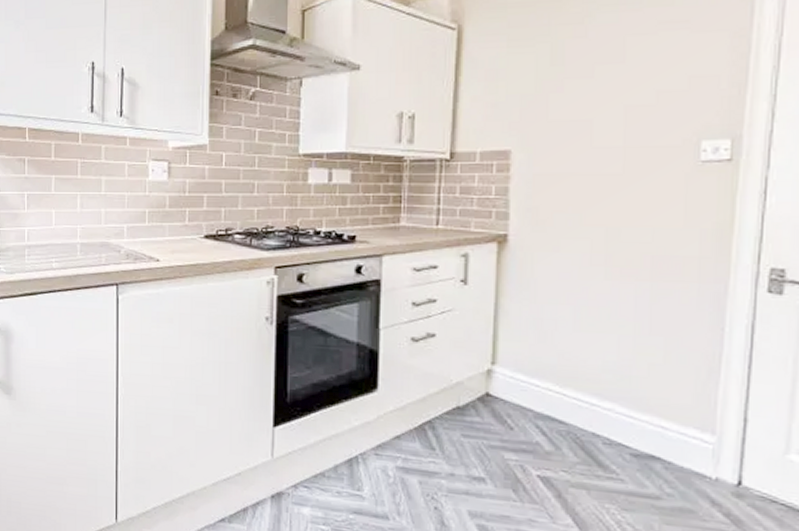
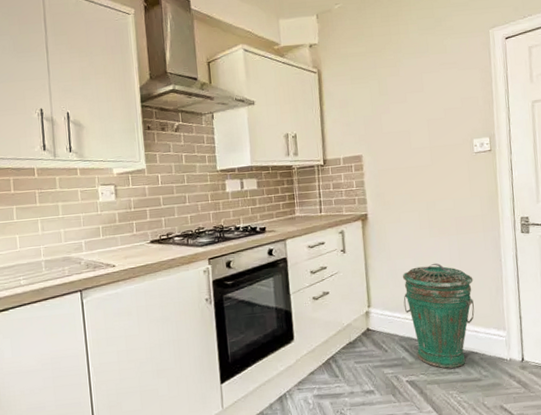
trash can: none [548,317,670,473] -> present [402,263,475,369]

